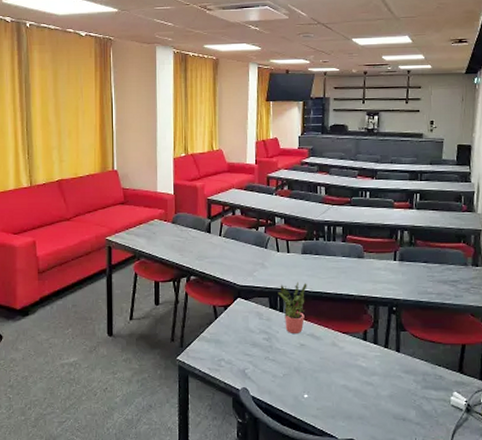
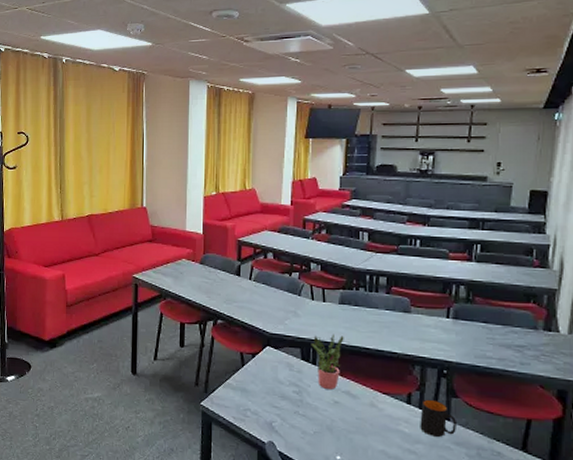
mug: none [375,334,405,367] -> present [420,399,456,437]

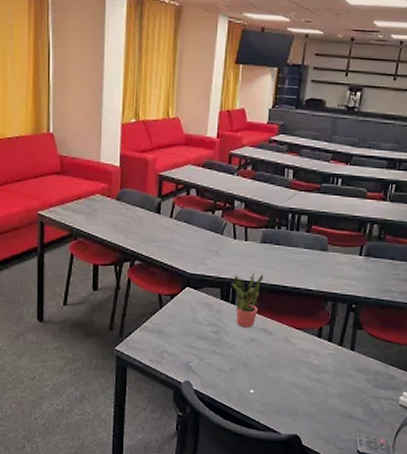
mug: present [420,399,456,437] -> none [327,332,360,366]

